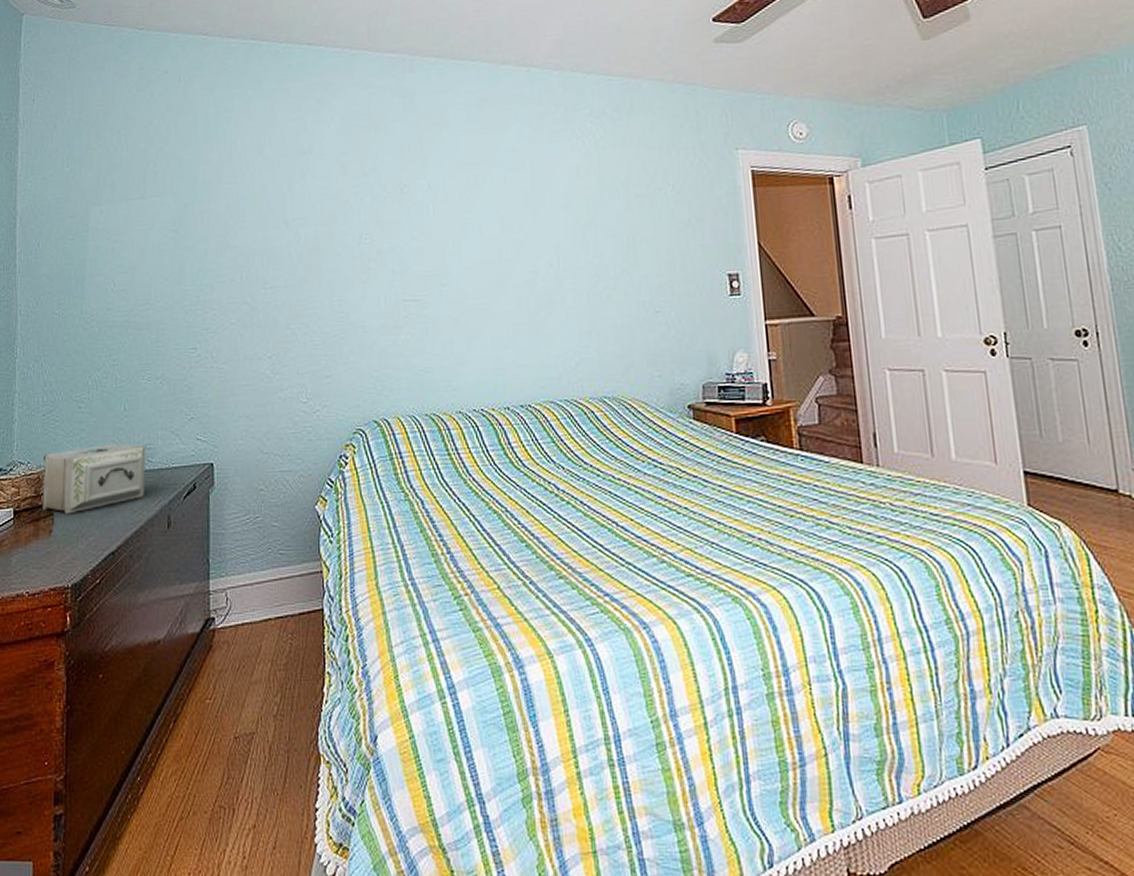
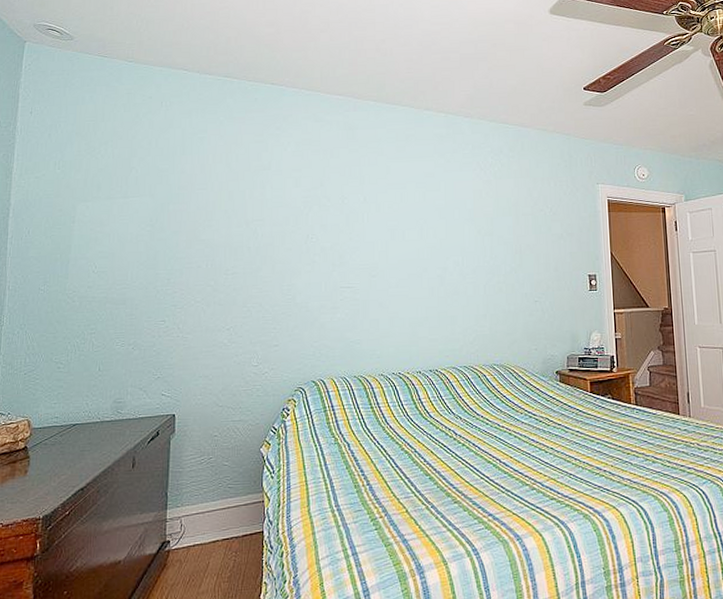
decorative box: present [41,442,147,514] -> none [19,397,117,457]

